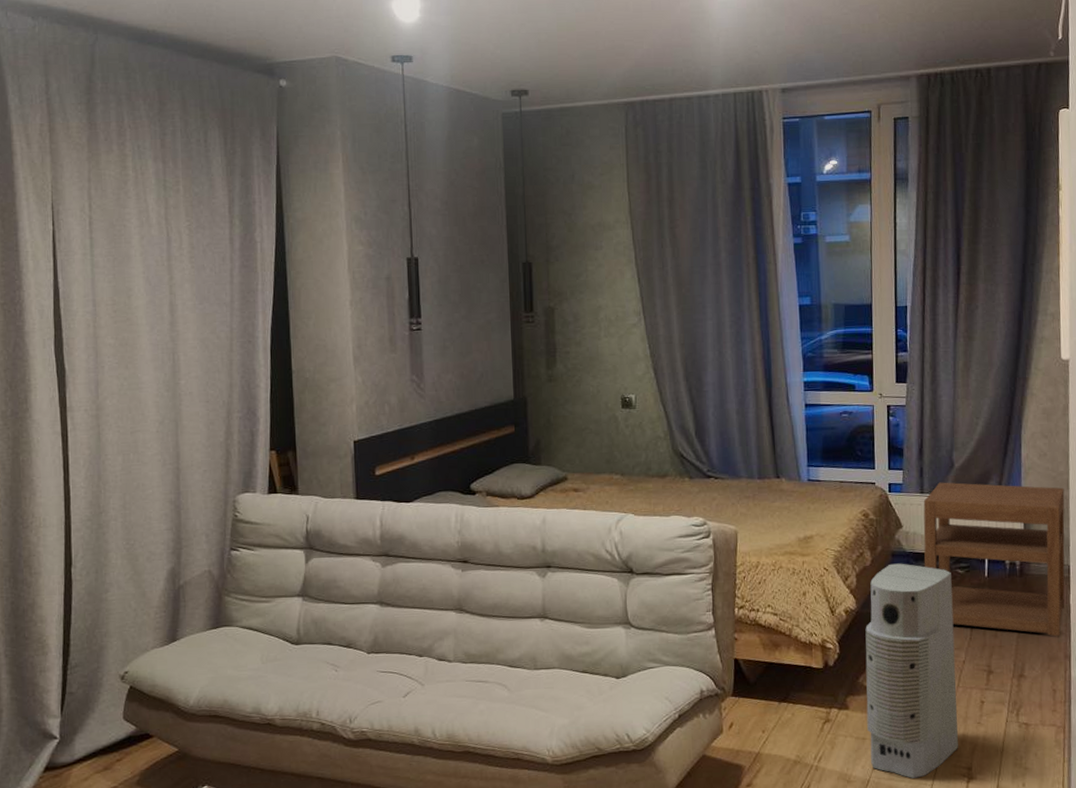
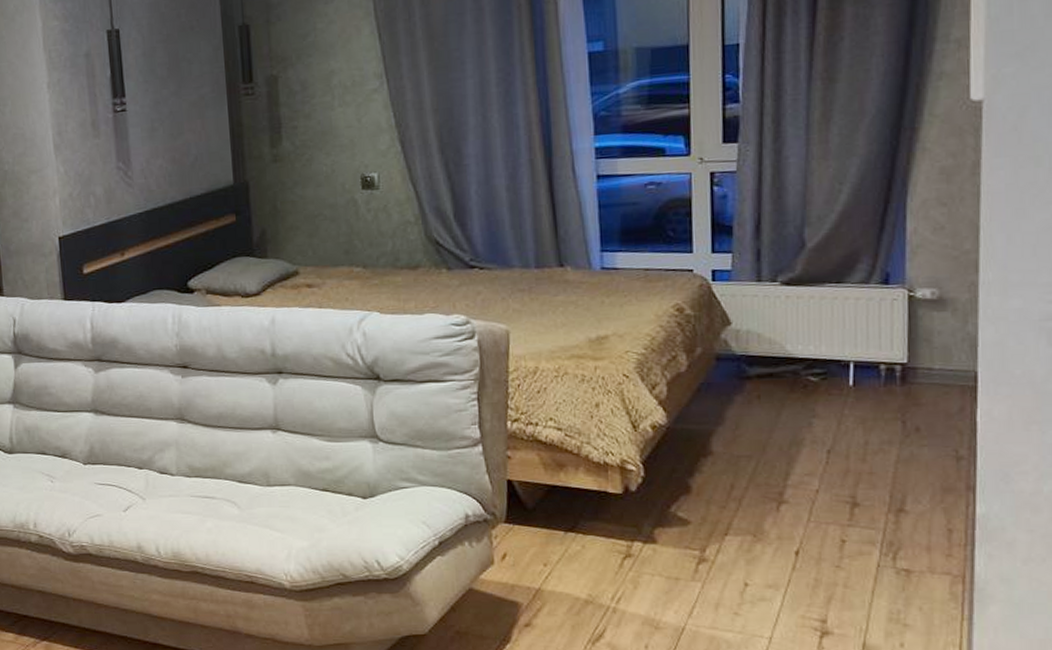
air purifier: present [865,563,958,778] -> none [679,368,808,629]
nightstand: present [923,482,1065,637] -> none [761,266,972,463]

